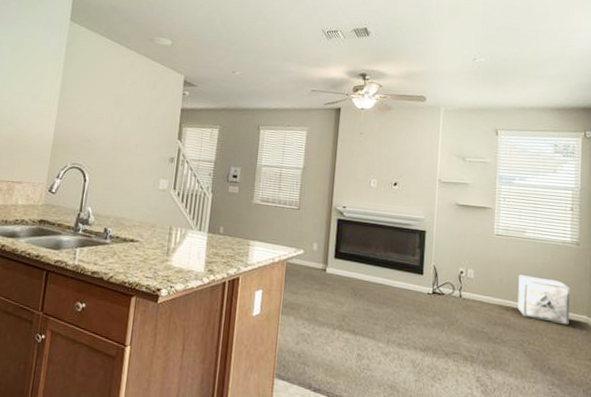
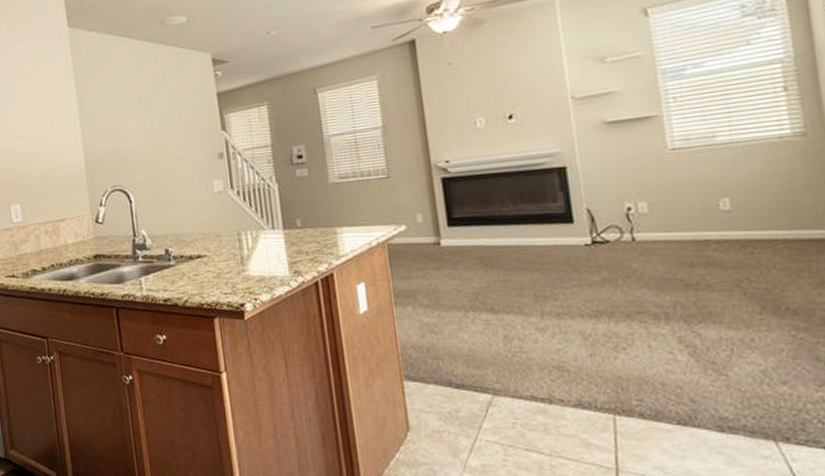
storage crate: present [517,275,570,326] -> none [716,190,809,249]

